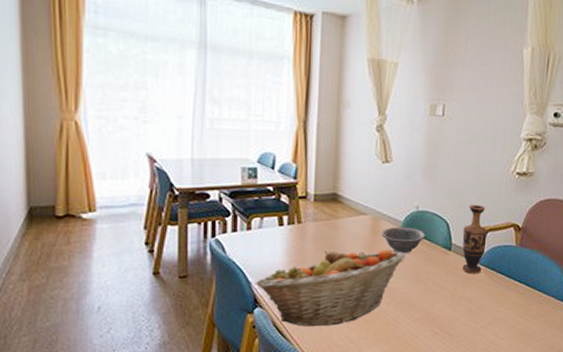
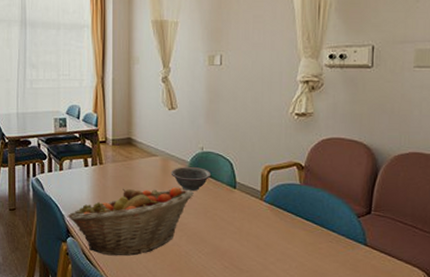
vase: present [462,204,488,274] -> none [246,144,271,211]

